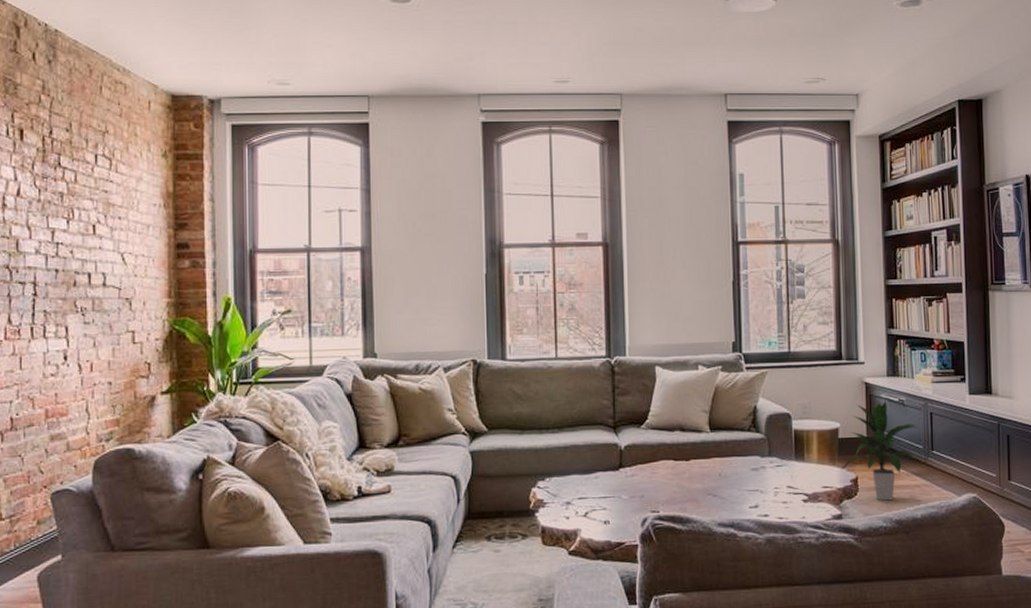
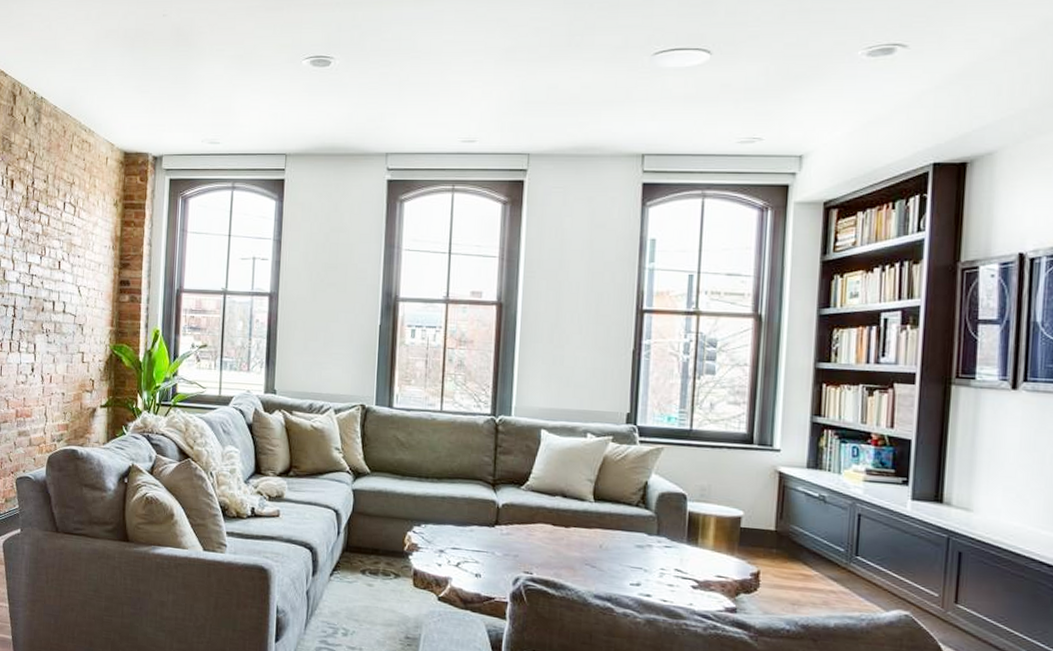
indoor plant: present [841,400,918,501] -> none [740,493,840,603]

